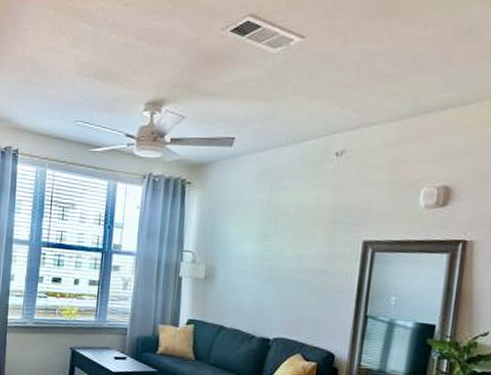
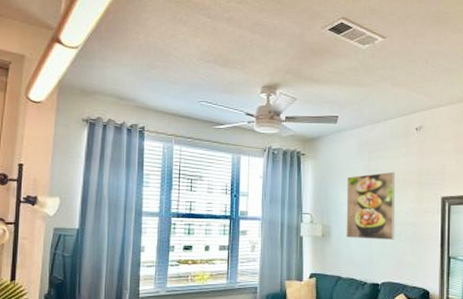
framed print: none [233,206,302,289] -> present [346,171,396,240]

